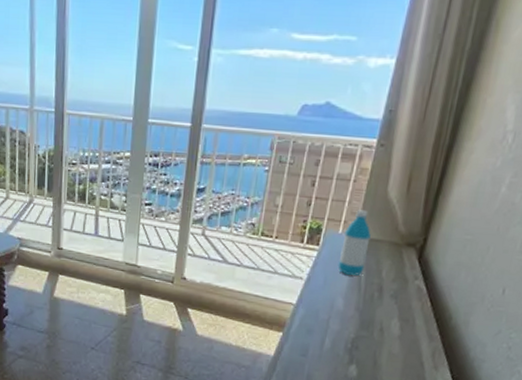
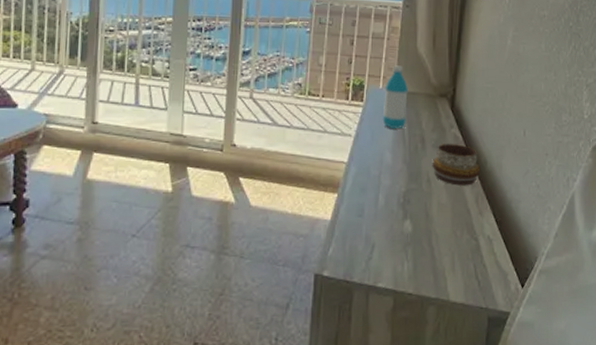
decorative bowl: none [387,295,442,339] -> present [432,144,480,186]

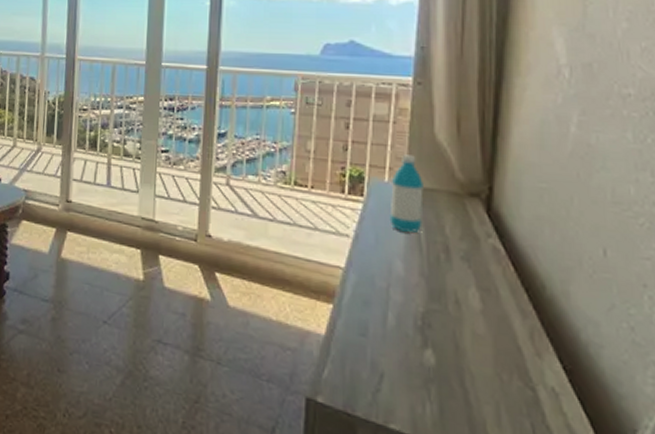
decorative bowl: present [432,144,480,186] -> none [461,256,534,316]

